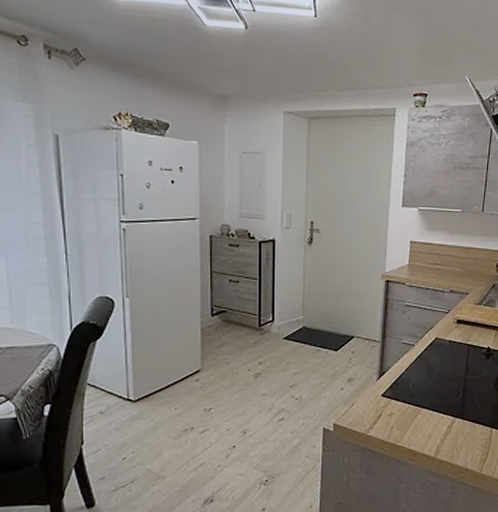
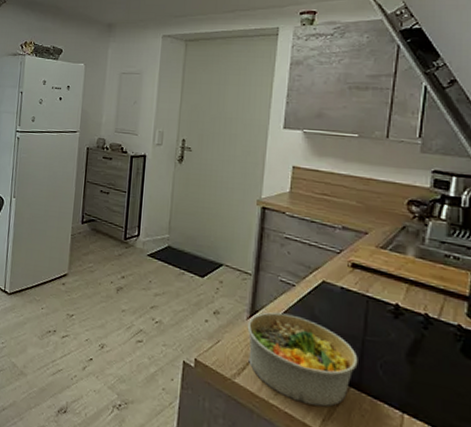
bowl: none [377,370,462,439] -> present [247,312,358,407]

